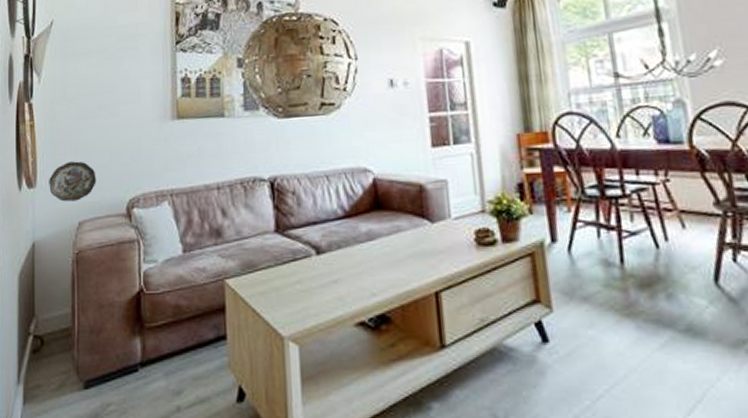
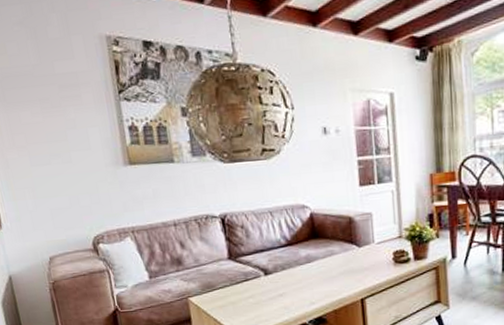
decorative plate: present [49,161,96,202] -> none [13,204,60,241]

